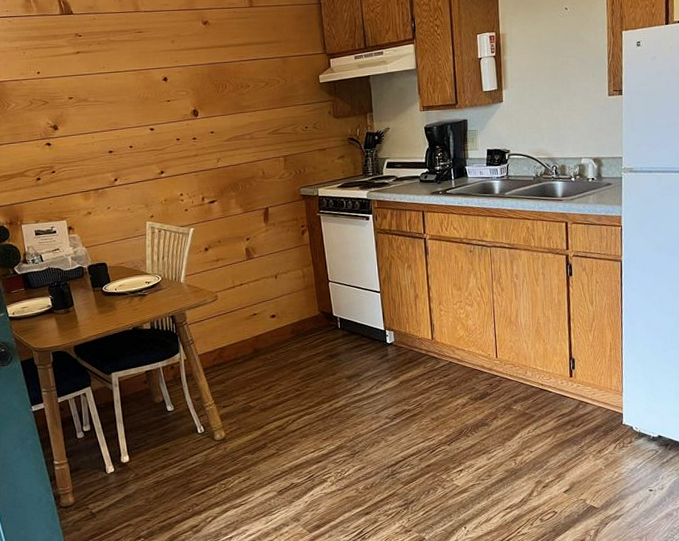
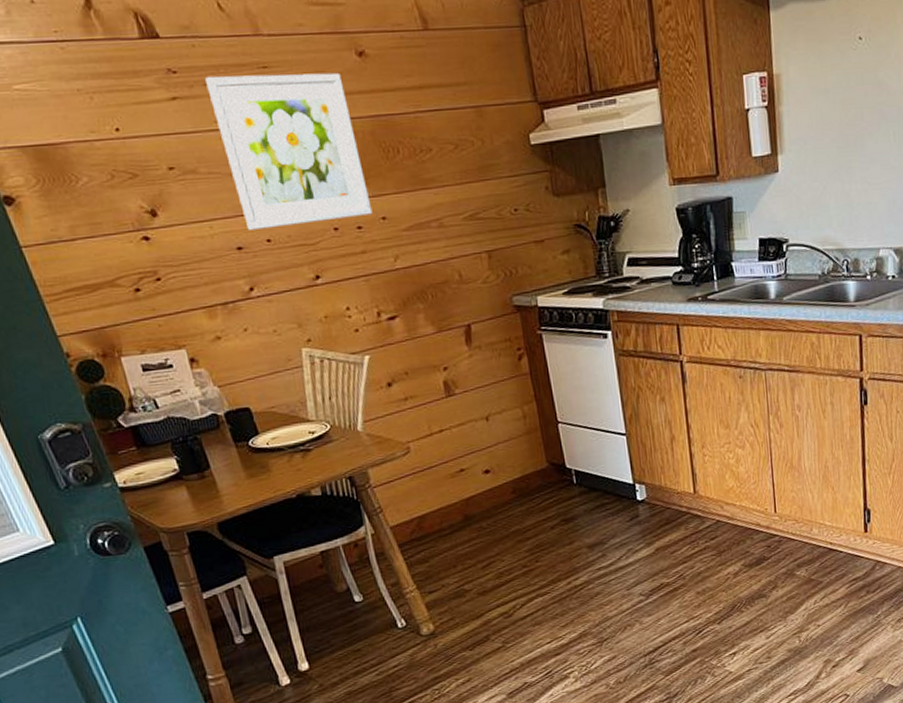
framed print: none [100,35,205,139] -> present [205,72,373,230]

